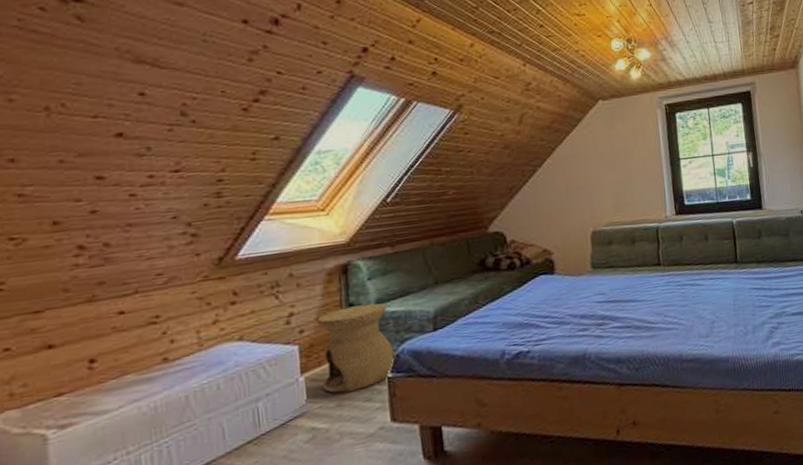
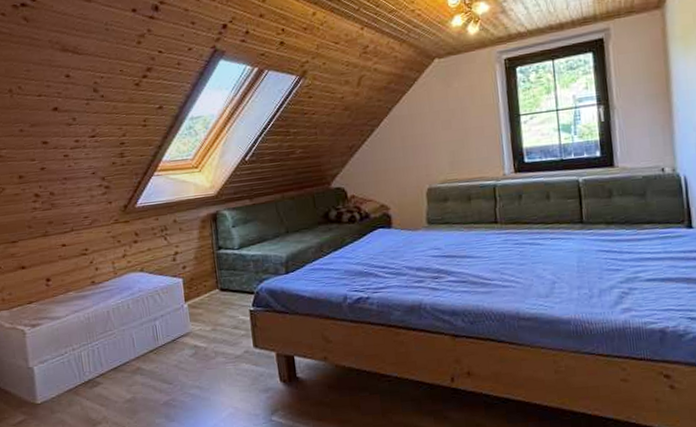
side table: present [317,303,395,394] -> none [195,247,255,320]

